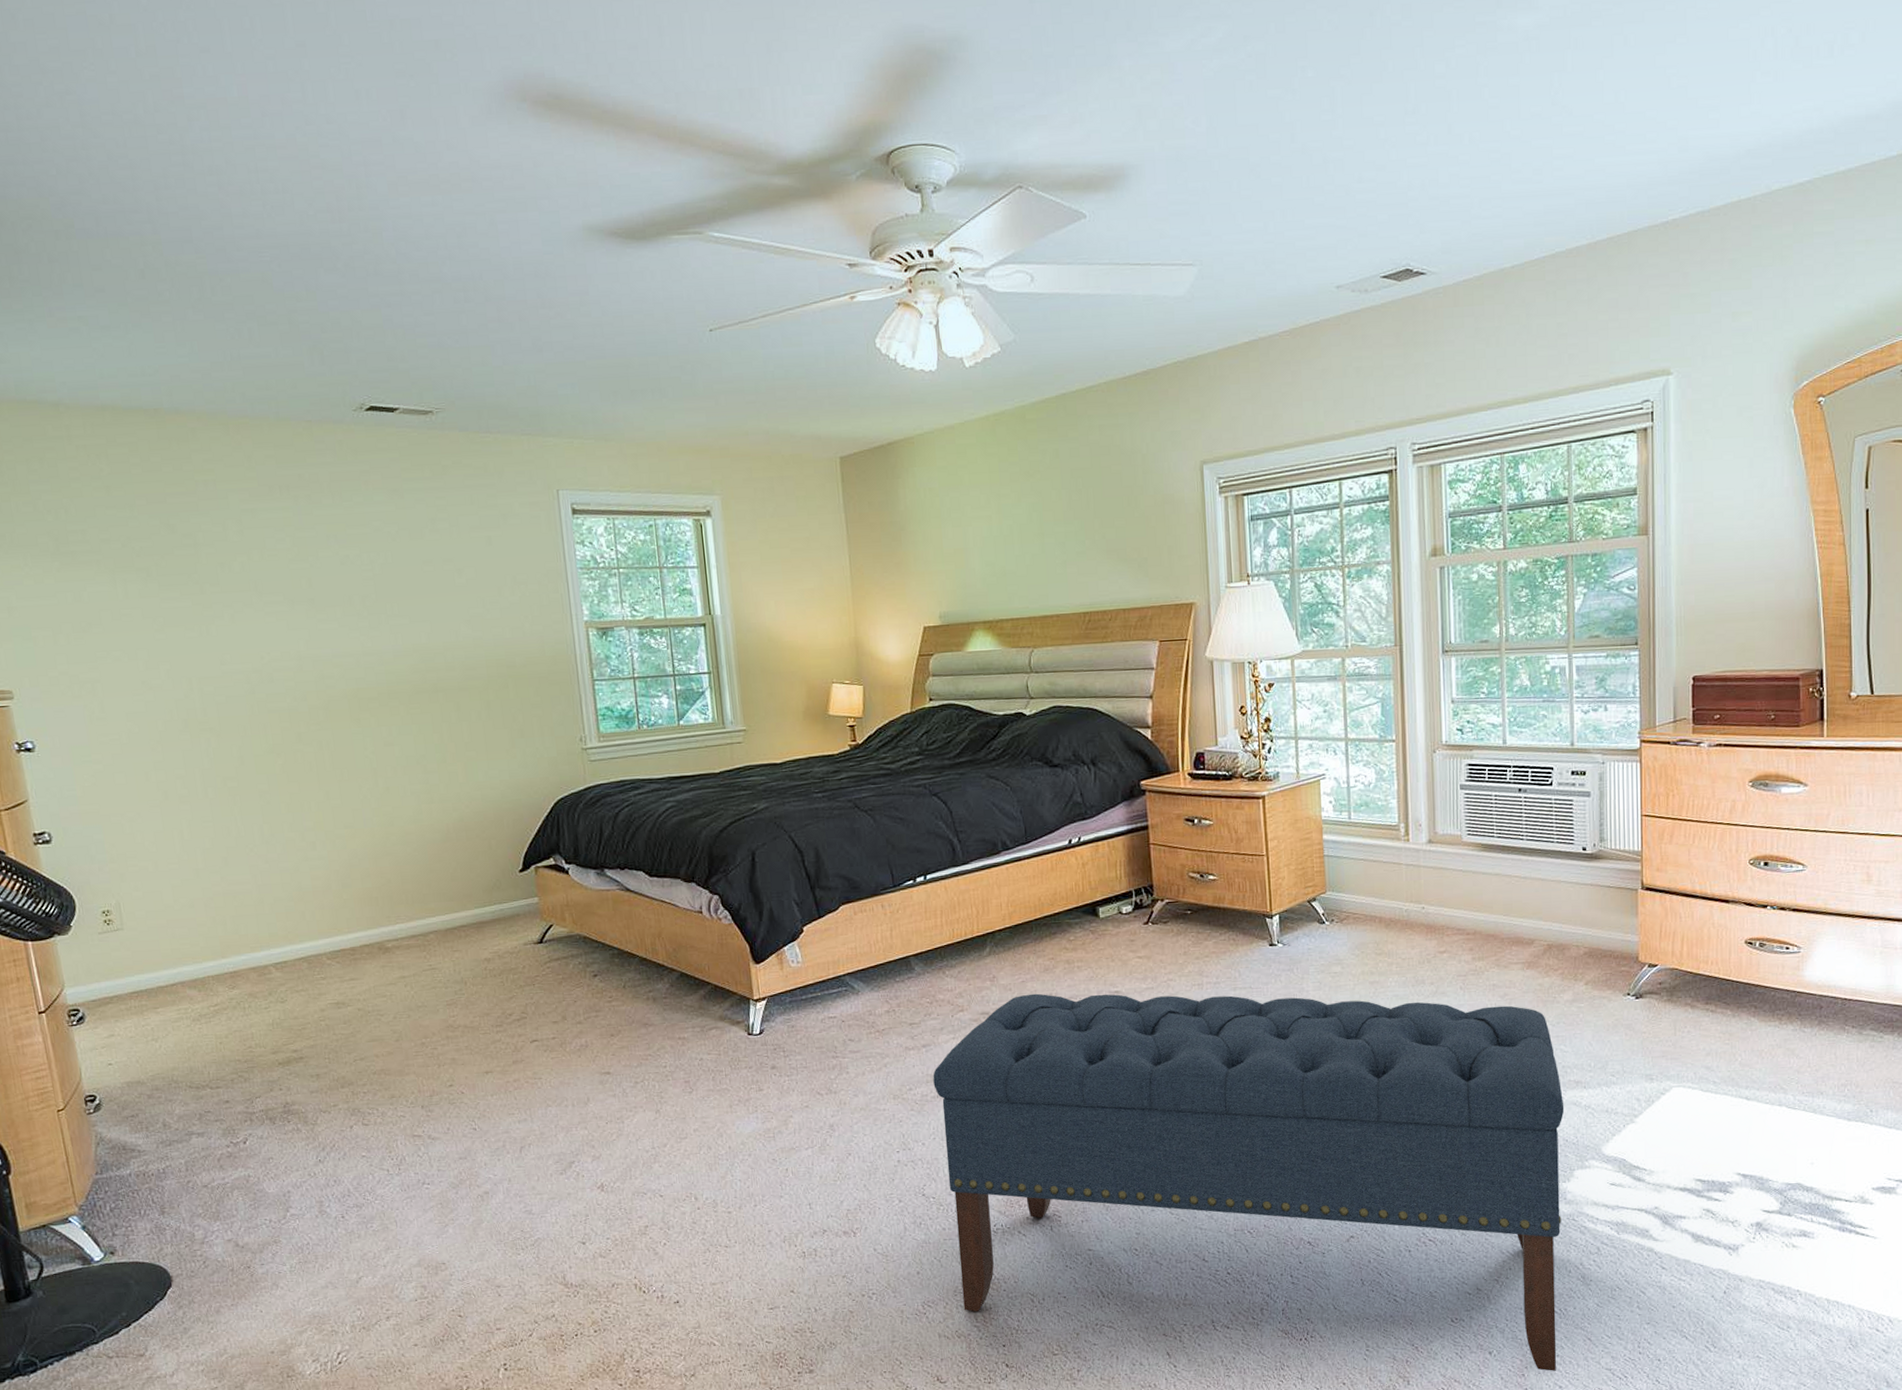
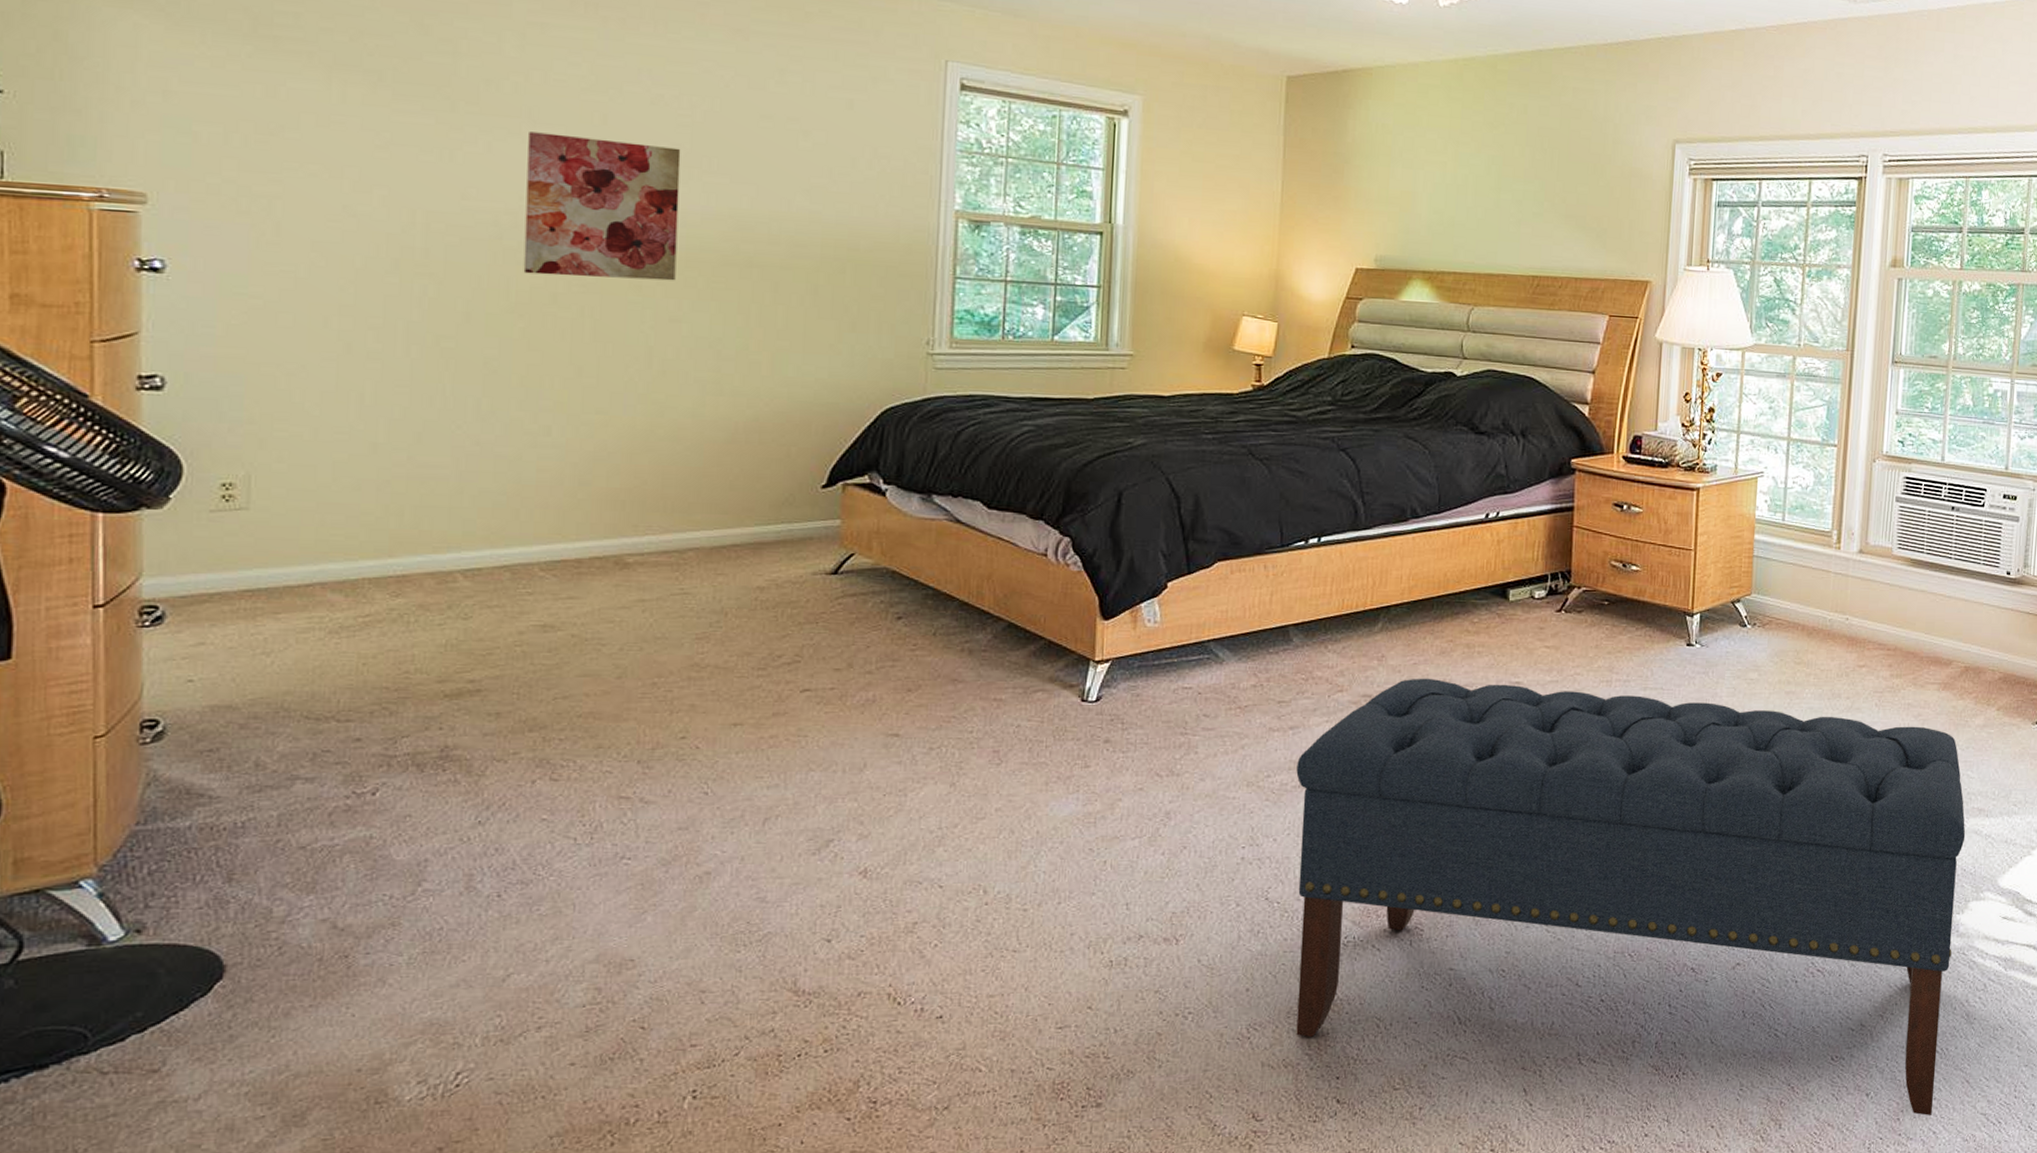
wall art: none [258,599,383,720] -> present [523,132,681,281]

